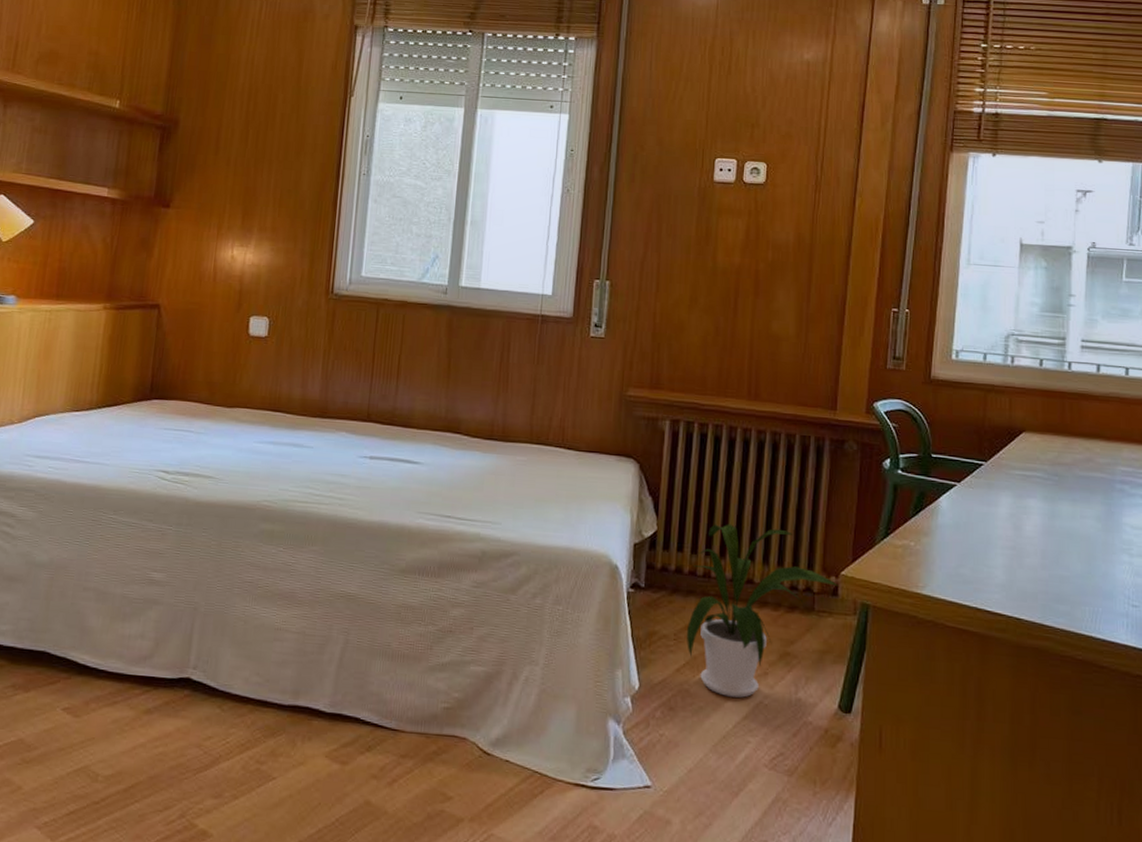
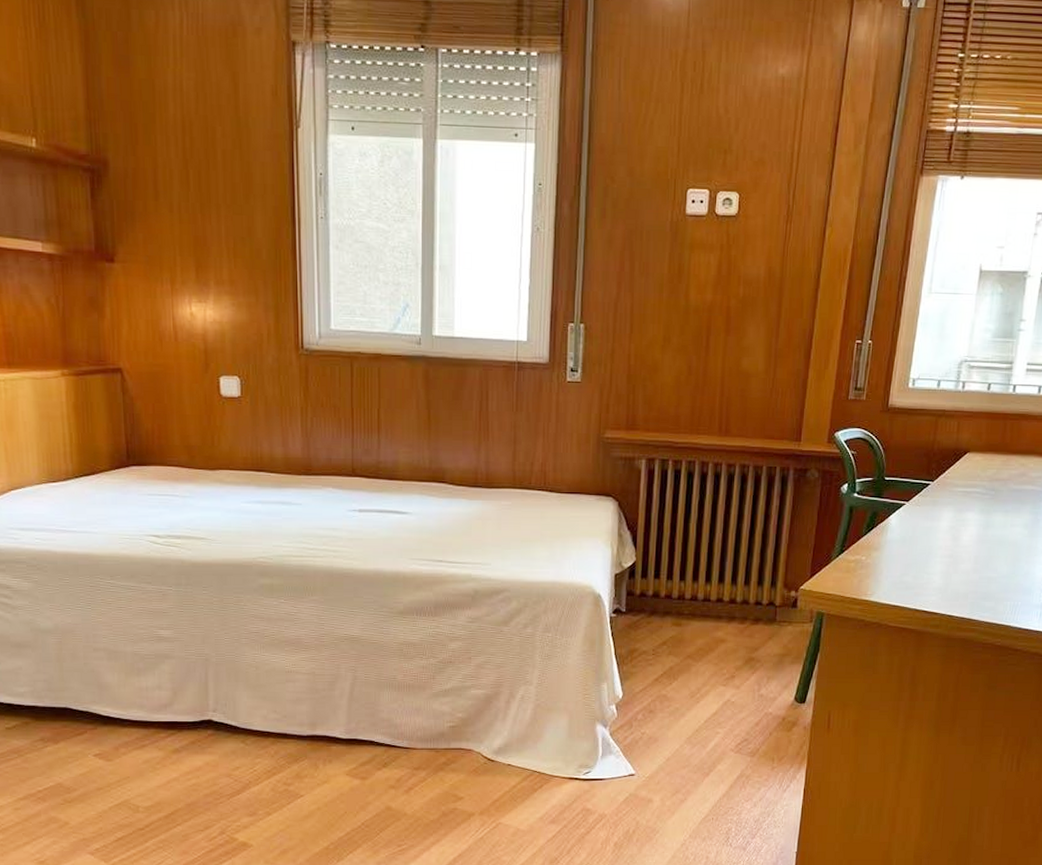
house plant: present [687,524,839,698] -> none [664,551,798,698]

